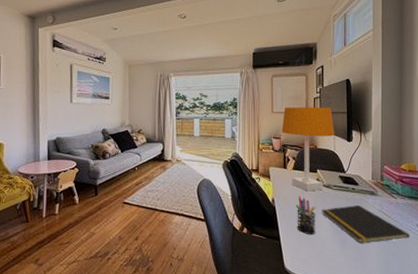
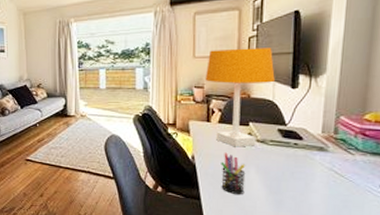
notepad: present [322,205,410,244] -> none [253,163,369,206]

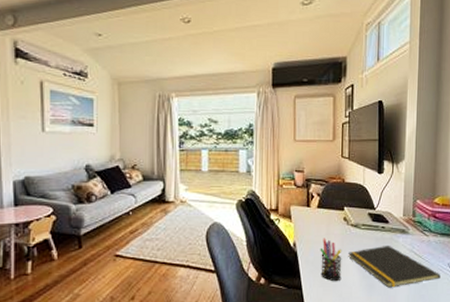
desk lamp: present [205,47,275,147] -> none [304,133,365,232]
notepad: none [253,163,369,206] -> present [348,246,441,288]

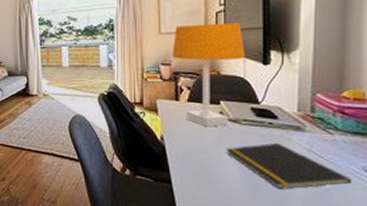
desk lamp: none [304,133,365,232] -> present [171,22,245,127]
pen holder: present [320,238,342,282] -> none [192,132,219,178]

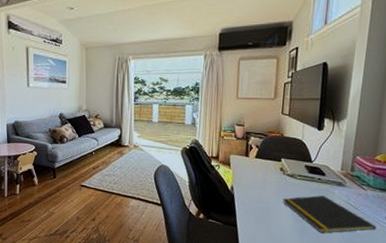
desk lamp: present [171,22,245,127] -> none [245,92,305,180]

